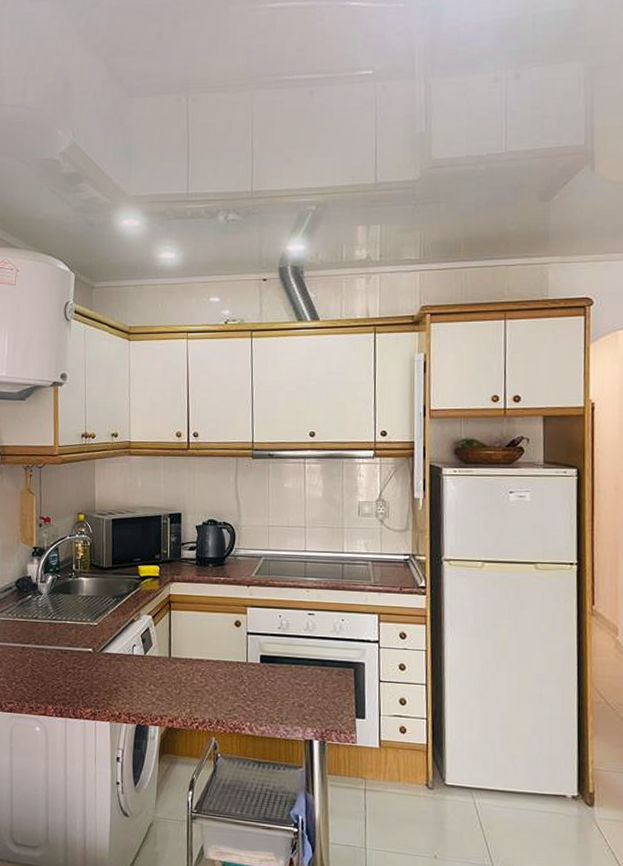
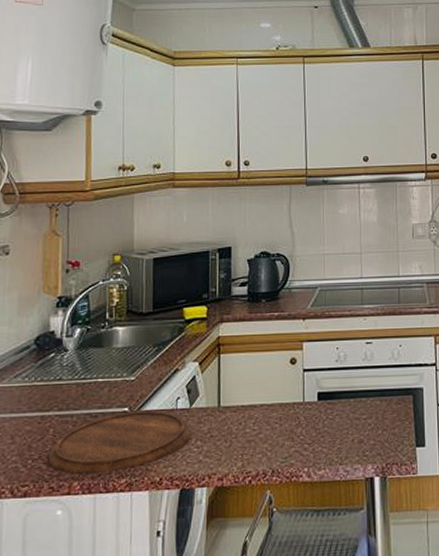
cutting board: none [28,652,145,701] -> present [48,410,190,474]

